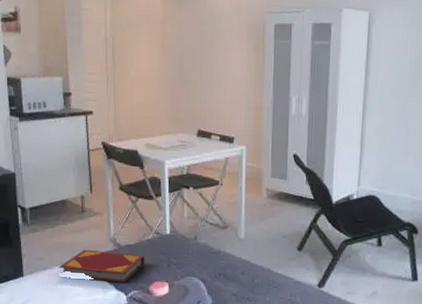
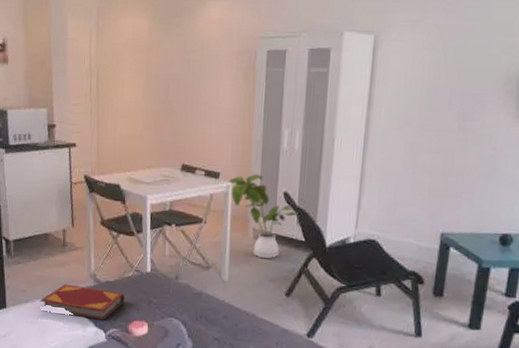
house plant: none [240,138,307,217] -> present [226,173,298,259]

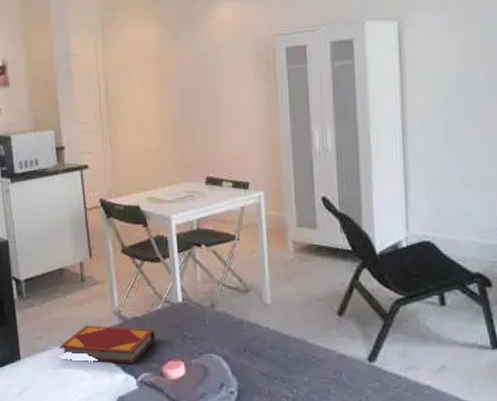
house plant: present [226,173,298,259] -> none [258,179,341,275]

